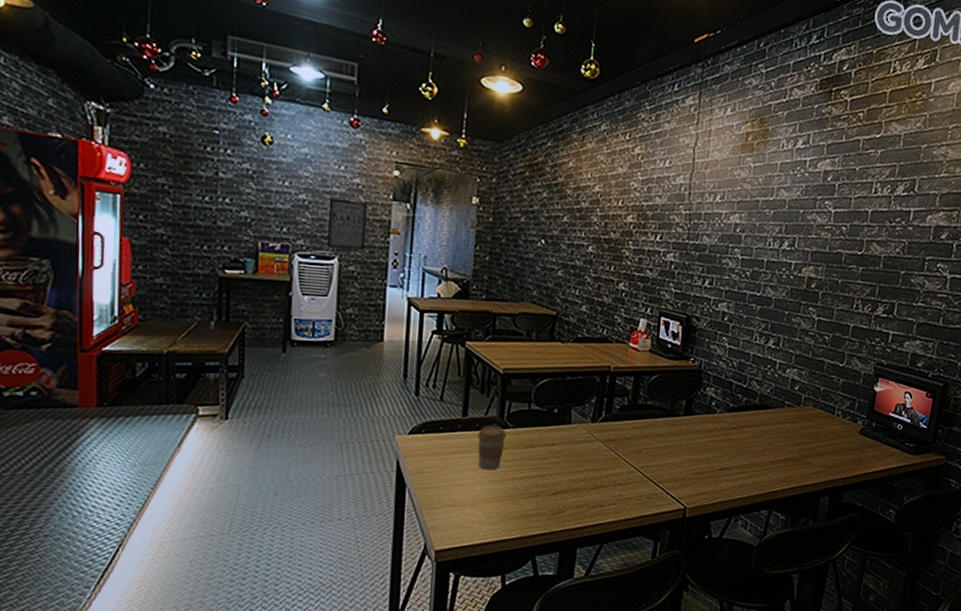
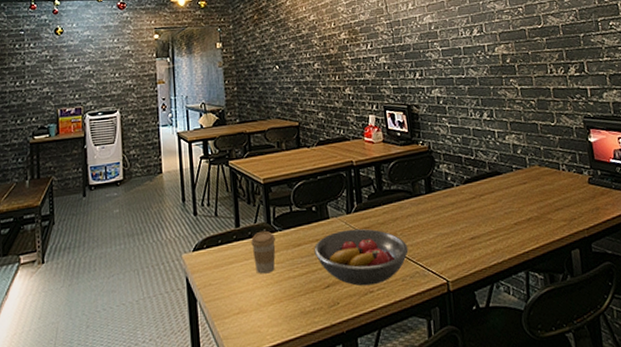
wall art: present [328,198,367,250] -> none [108,63,139,103]
fruit bowl: none [547,438,652,500] -> present [314,228,409,286]

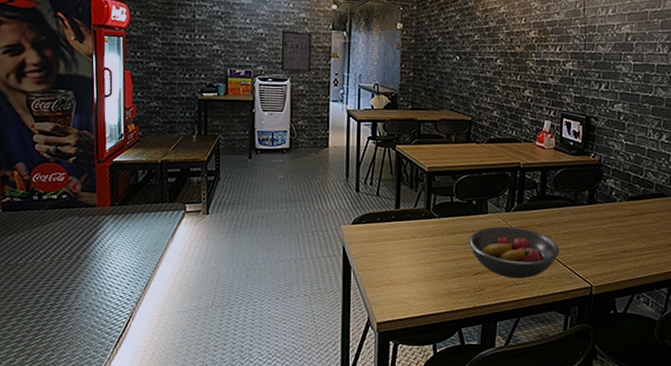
wall art: none [108,63,139,103] -> present [281,31,312,72]
coffee cup: present [251,230,276,274] -> none [409,215,433,254]

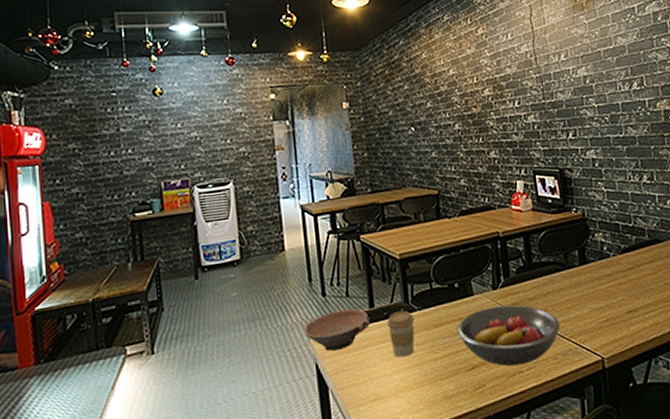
wall art: present [281,31,312,72] -> none [217,128,256,174]
bowl: none [336,205,394,239] -> present [304,308,370,351]
coffee cup: none [409,215,433,254] -> present [387,310,415,358]

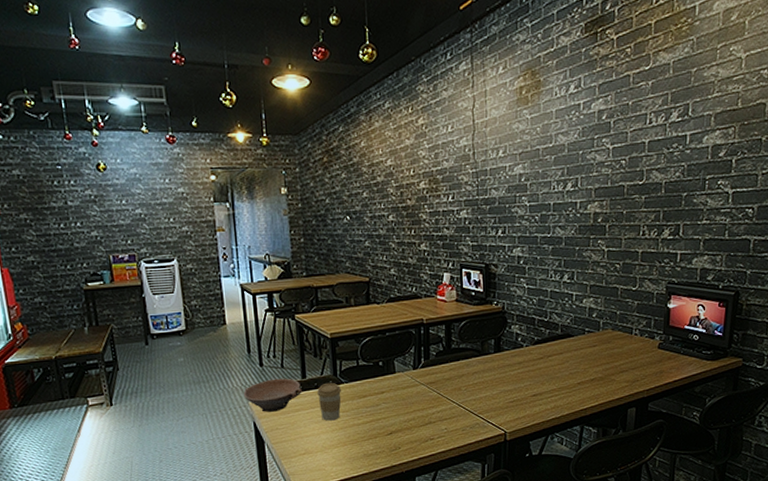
fruit bowl: present [457,305,561,367] -> none [379,383,471,434]

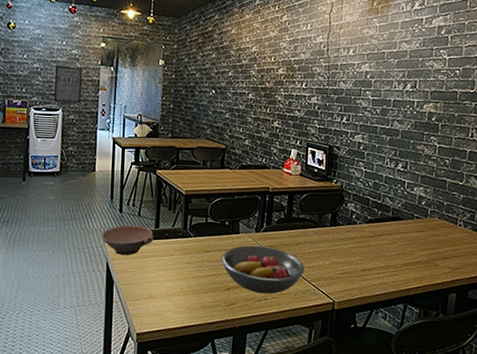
wall art: none [161,207,198,251] -> present [54,65,82,103]
coffee cup: present [317,382,342,421] -> none [167,234,190,270]
fruit bowl: none [379,383,471,434] -> present [221,245,305,294]

